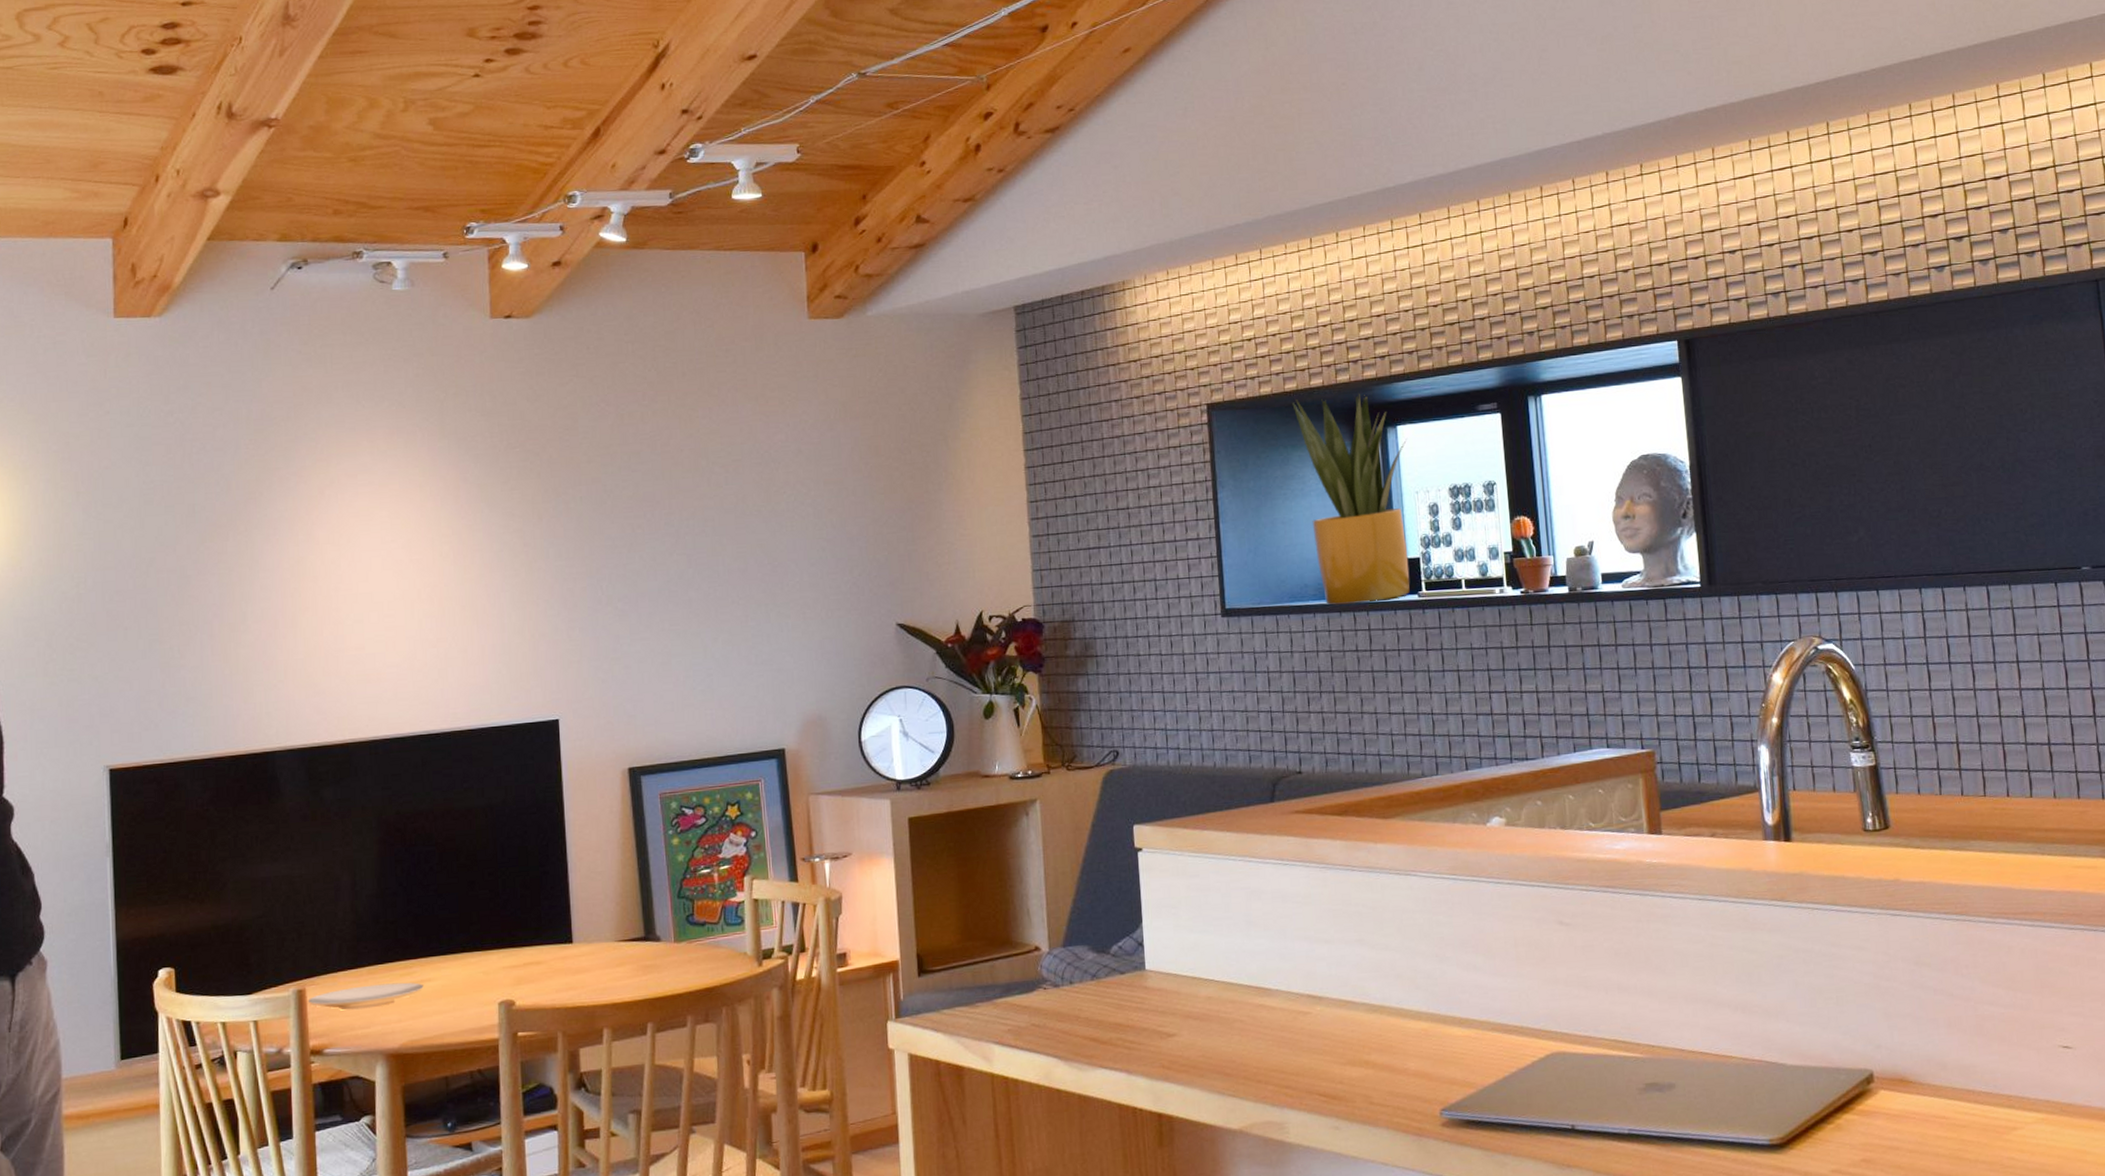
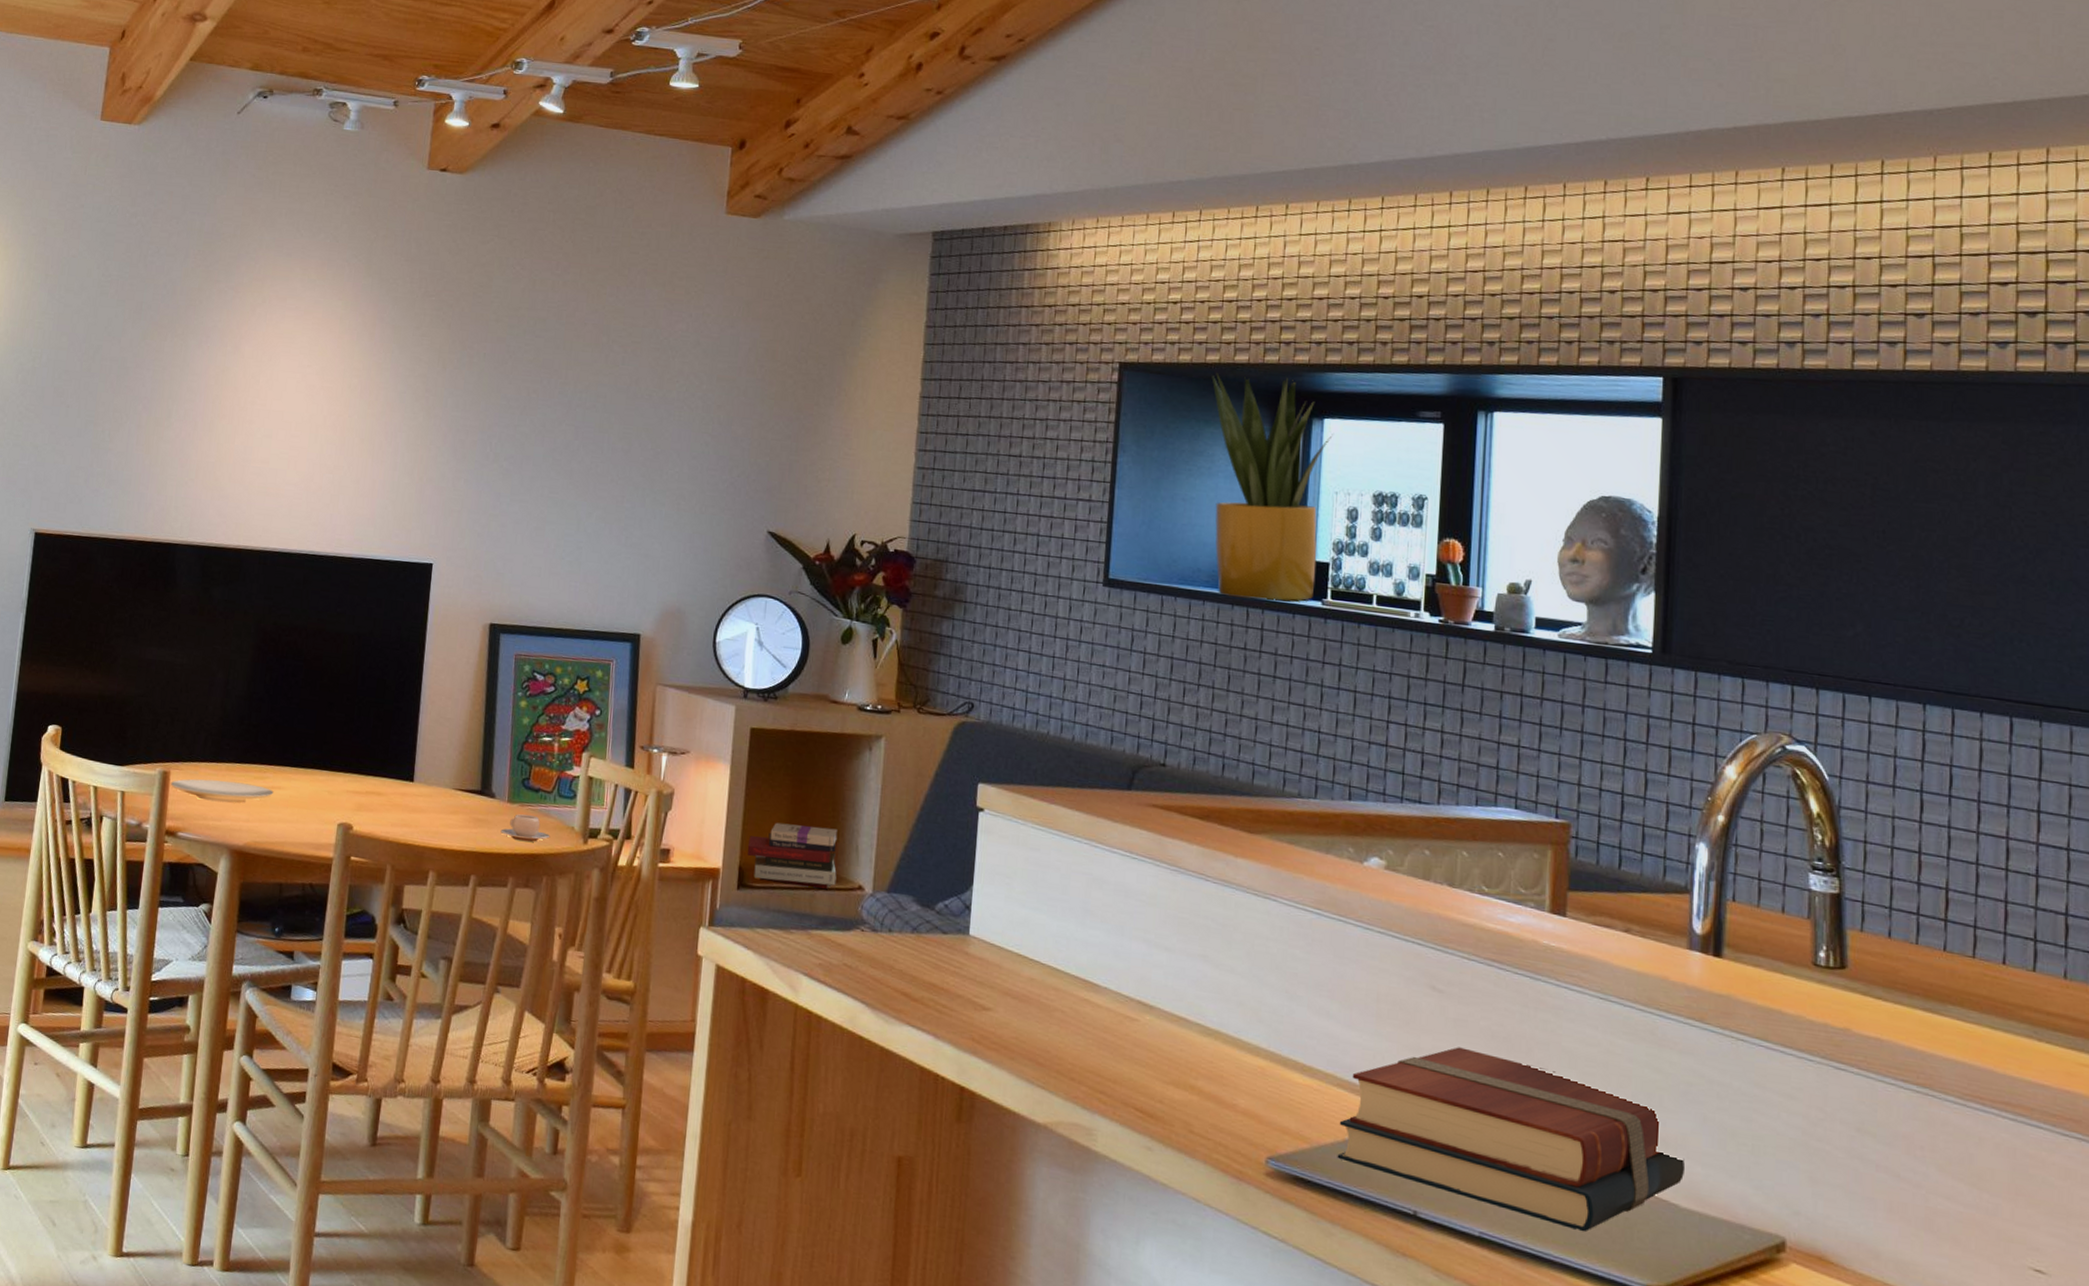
teacup: none [671,950,724,978] -> present [500,814,551,842]
books: none [922,897,1013,963] -> present [747,822,838,889]
books: none [1498,970,1787,1107] -> present [1337,1047,1686,1232]

